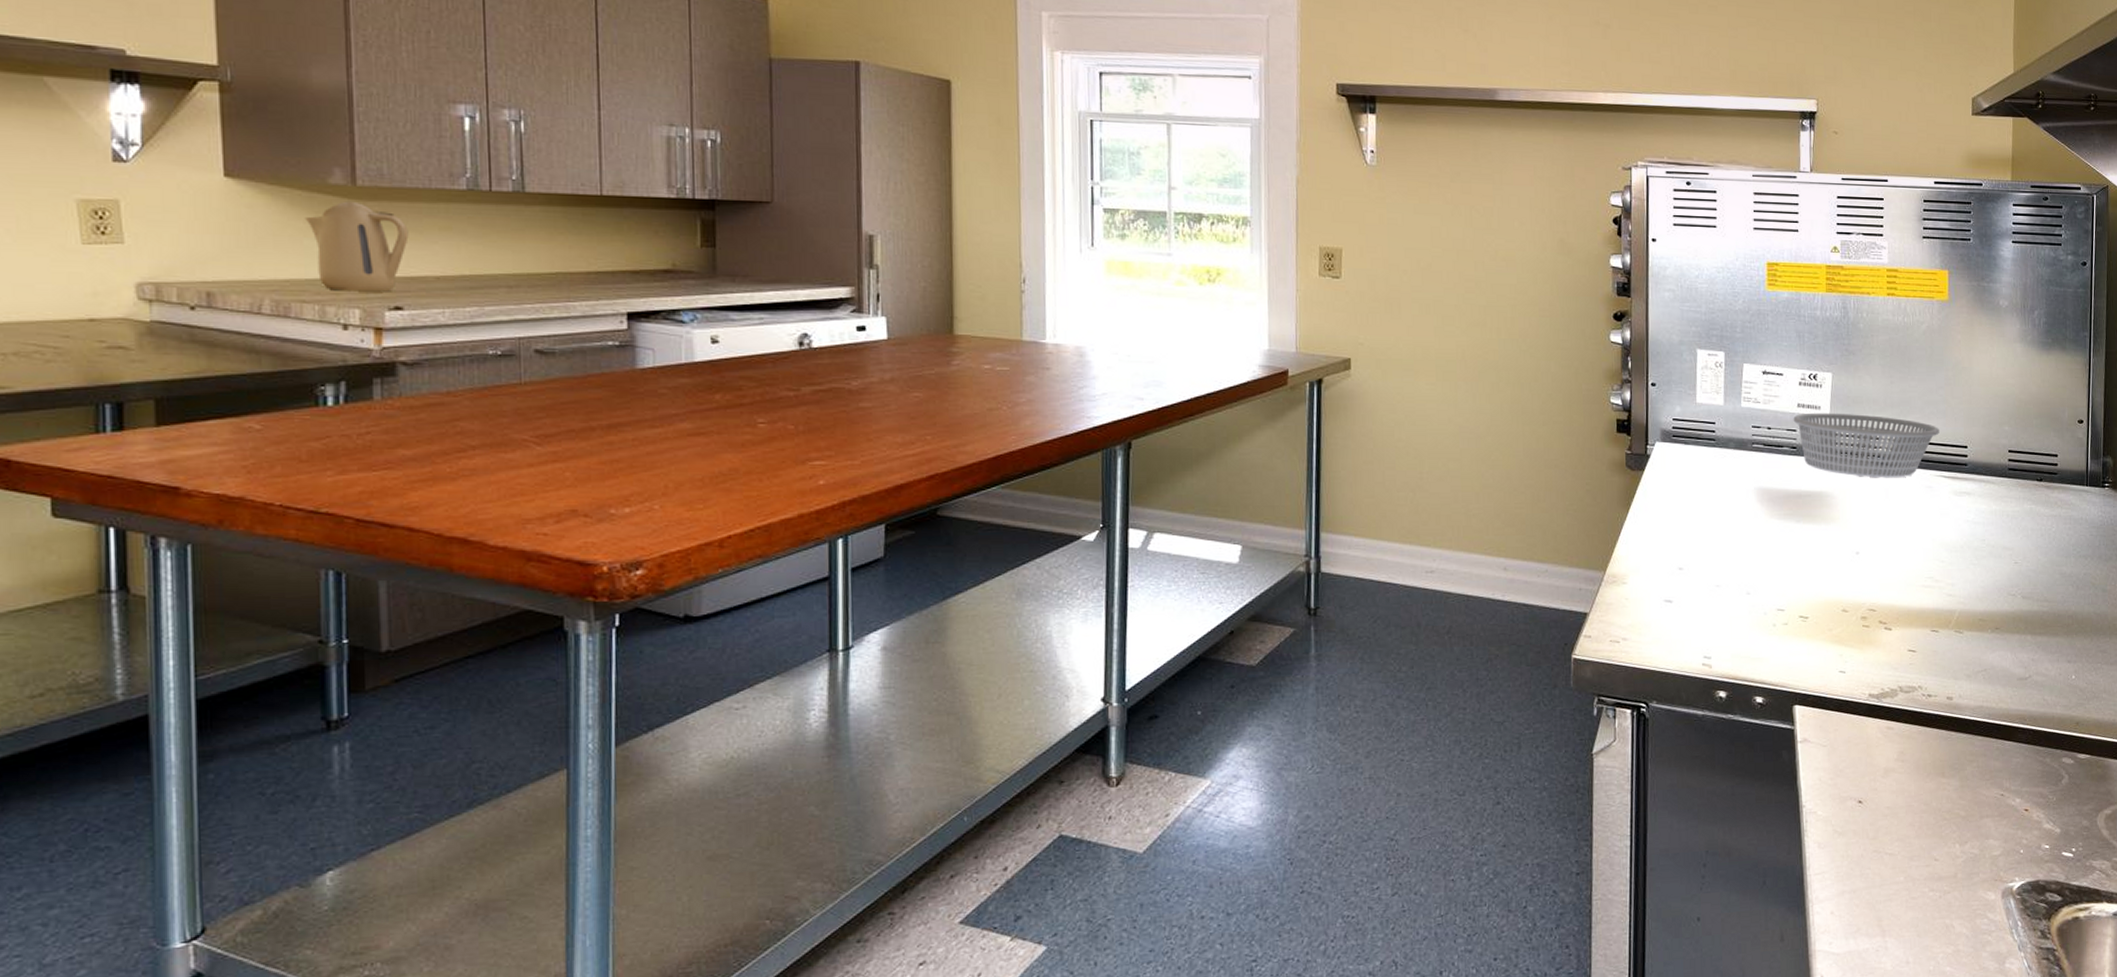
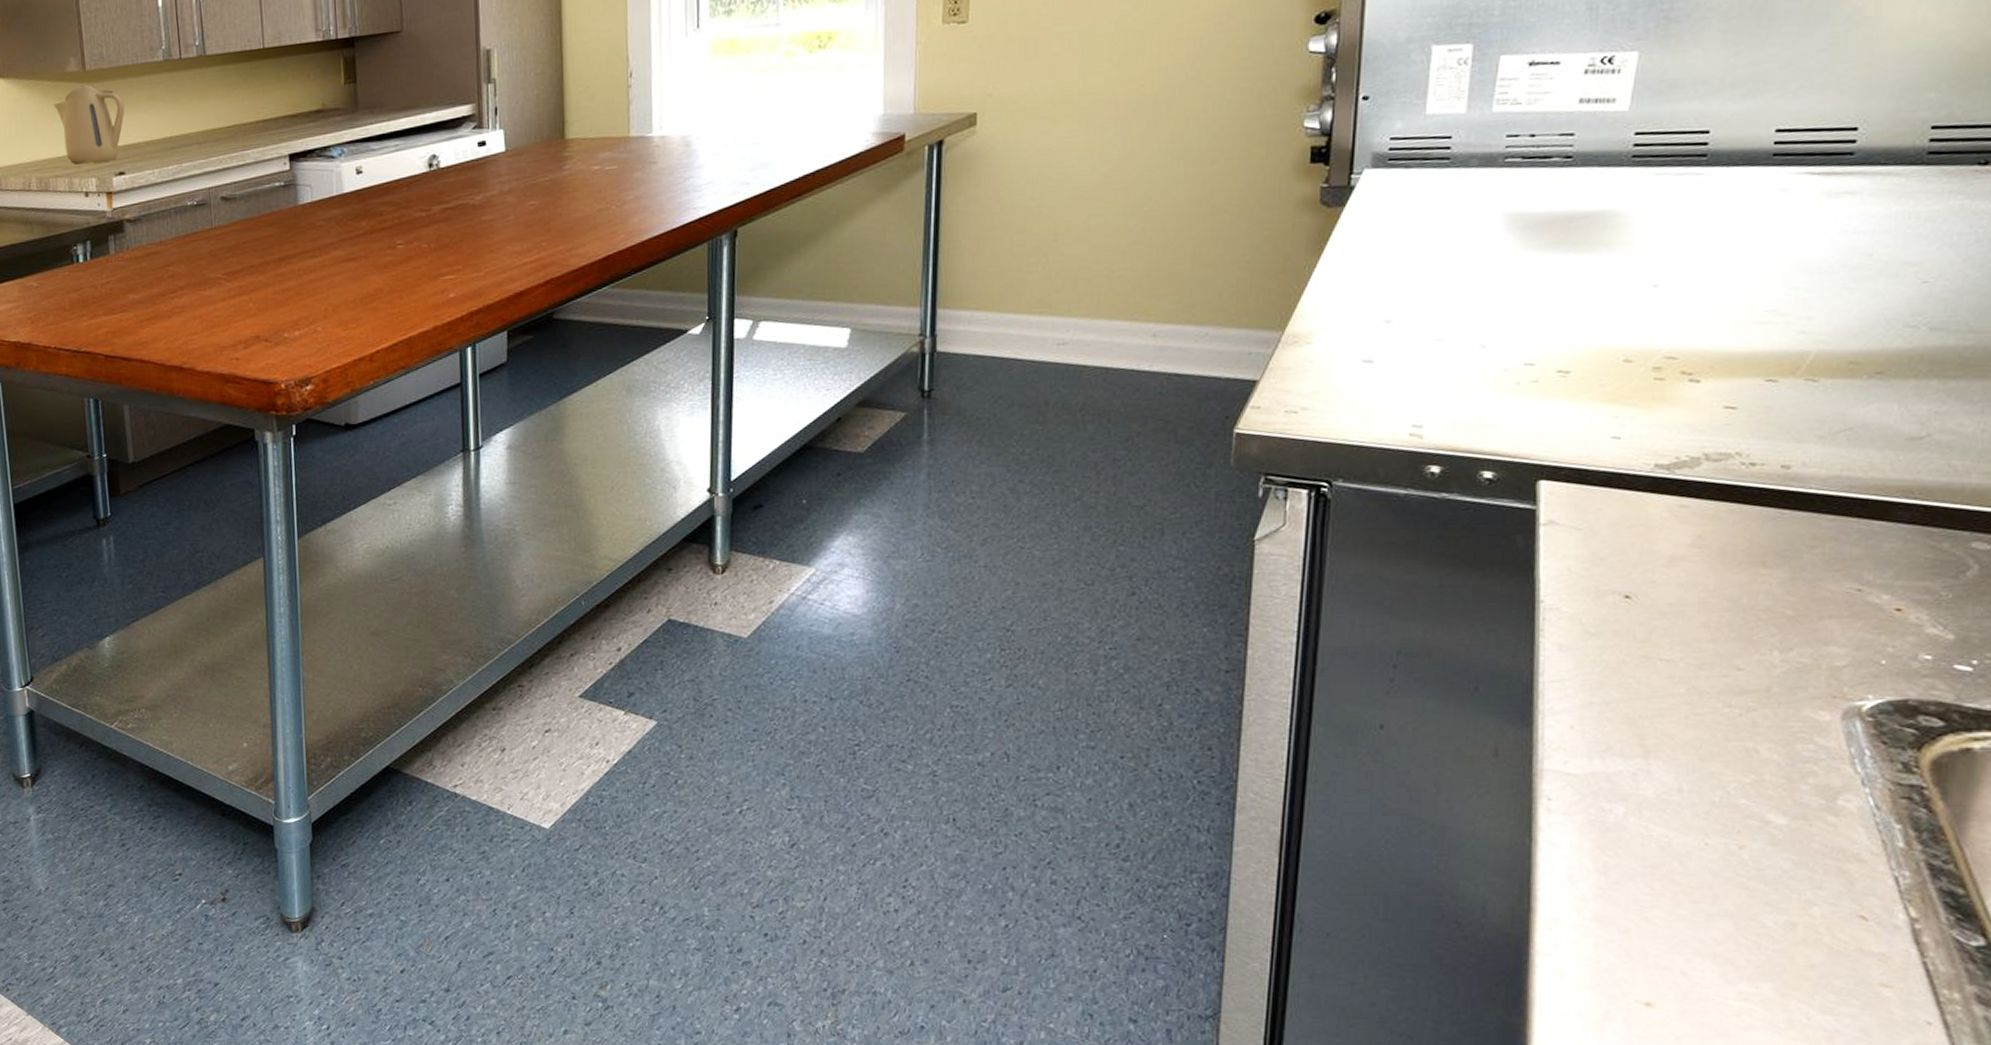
colander: present [1793,413,1939,478] -> none [1571,101,1811,186]

